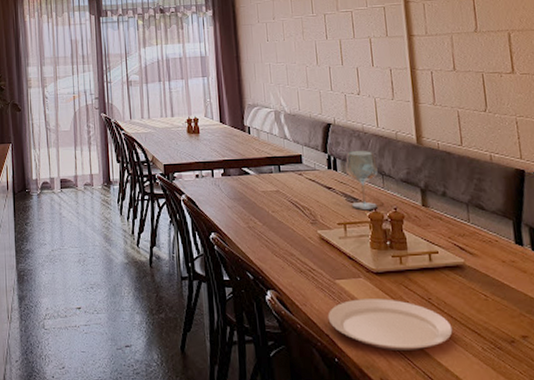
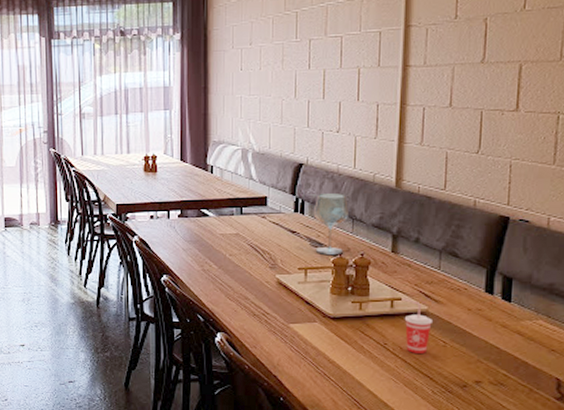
plate: present [327,299,453,350] -> none [277,342,405,392]
beverage cup: none [438,251,471,308] -> present [402,298,432,353]

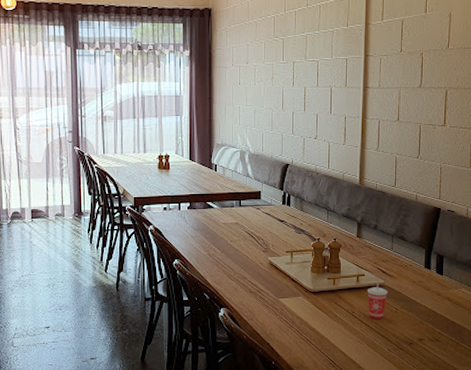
wine glass: present [313,192,350,256] -> none [297,188,325,241]

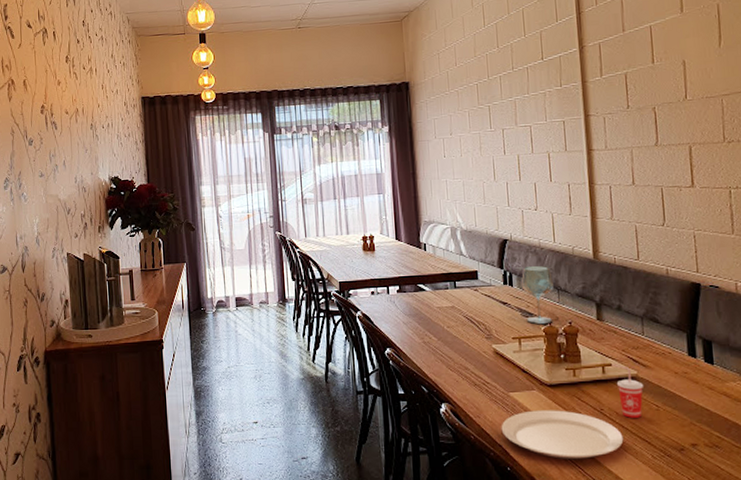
plate: none [270,313,368,354] -> present [501,410,624,459]
wine glass: none [297,188,325,241] -> present [521,265,555,325]

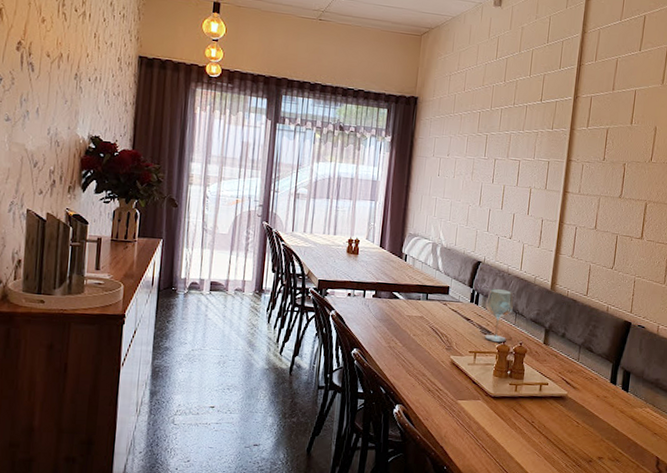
plate: present [501,410,624,459] -> none [444,418,546,464]
beverage cup: present [612,363,643,418] -> none [548,383,570,432]

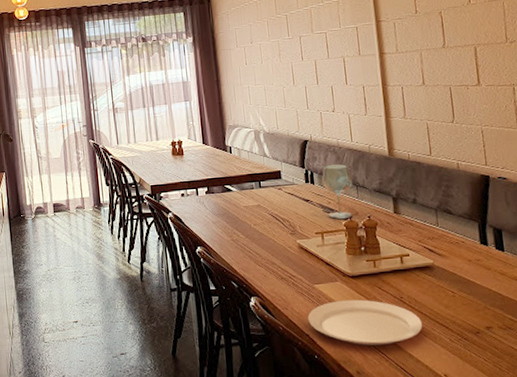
plate: none [444,418,546,464] -> present [307,299,423,346]

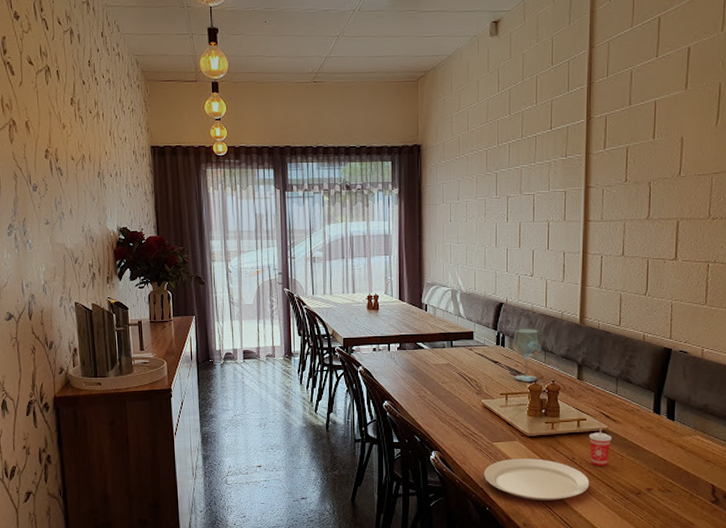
beverage cup: none [409,254,440,305] -> present [586,418,611,466]

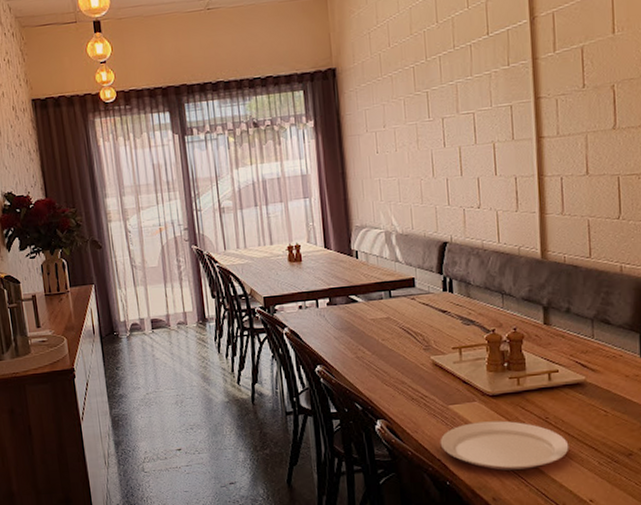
wine glass: present [512,328,542,383] -> none [462,269,499,333]
beverage cup: present [586,418,611,466] -> none [559,369,591,425]

